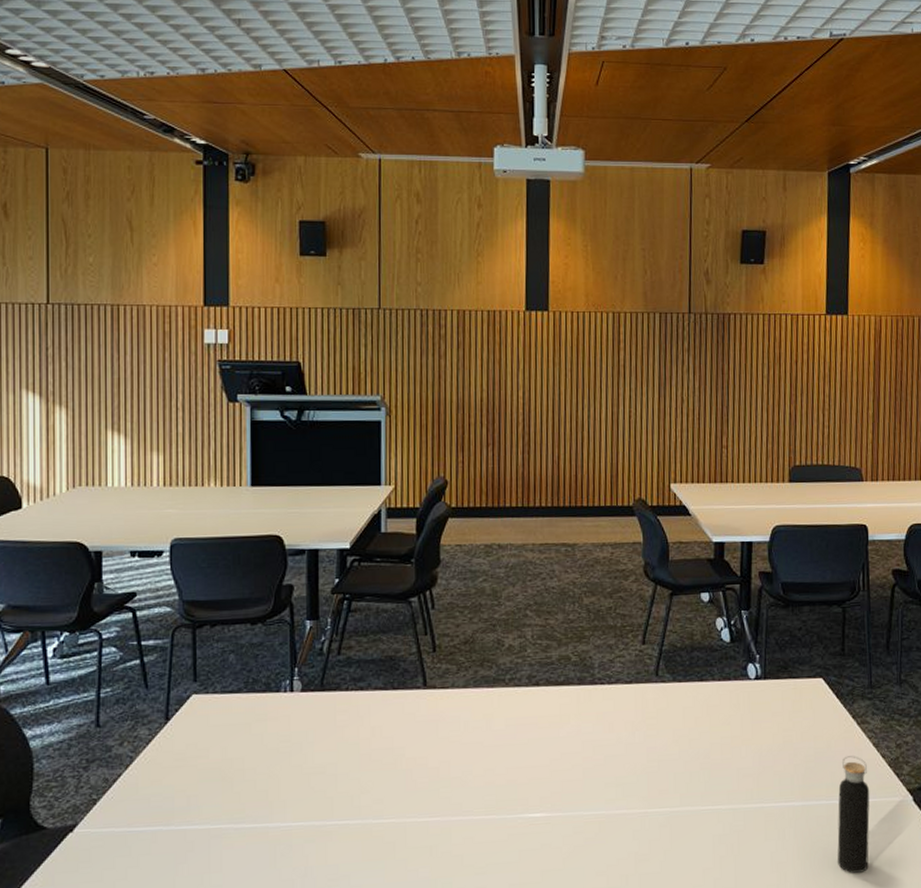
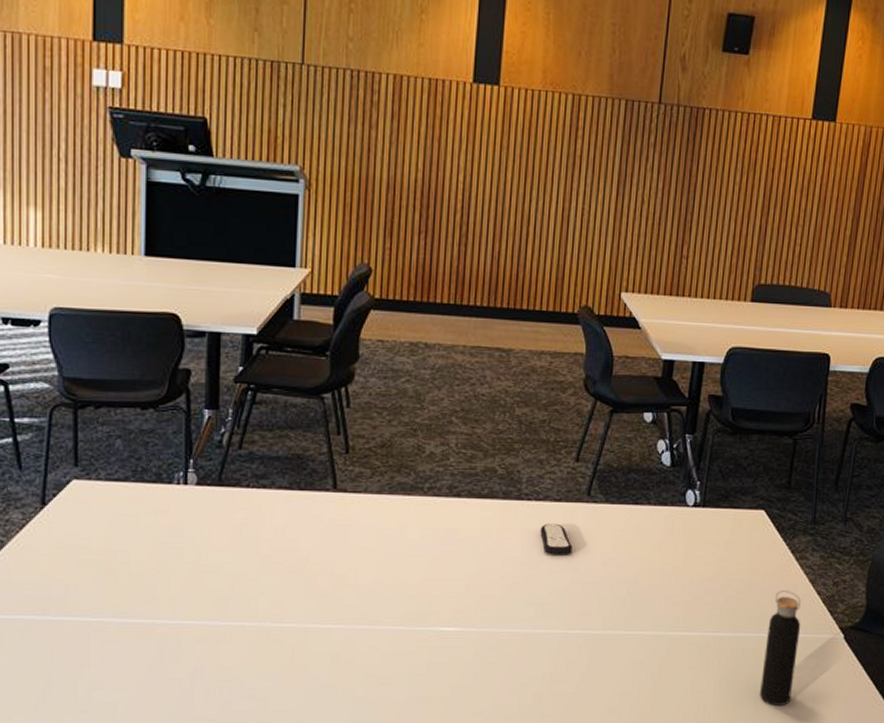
remote control: none [615,705,646,735] -> present [540,523,573,554]

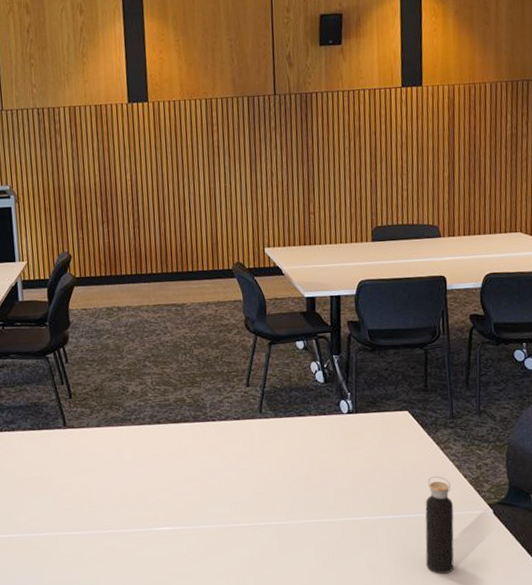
remote control: present [540,523,573,554] -> none [226,437,254,463]

